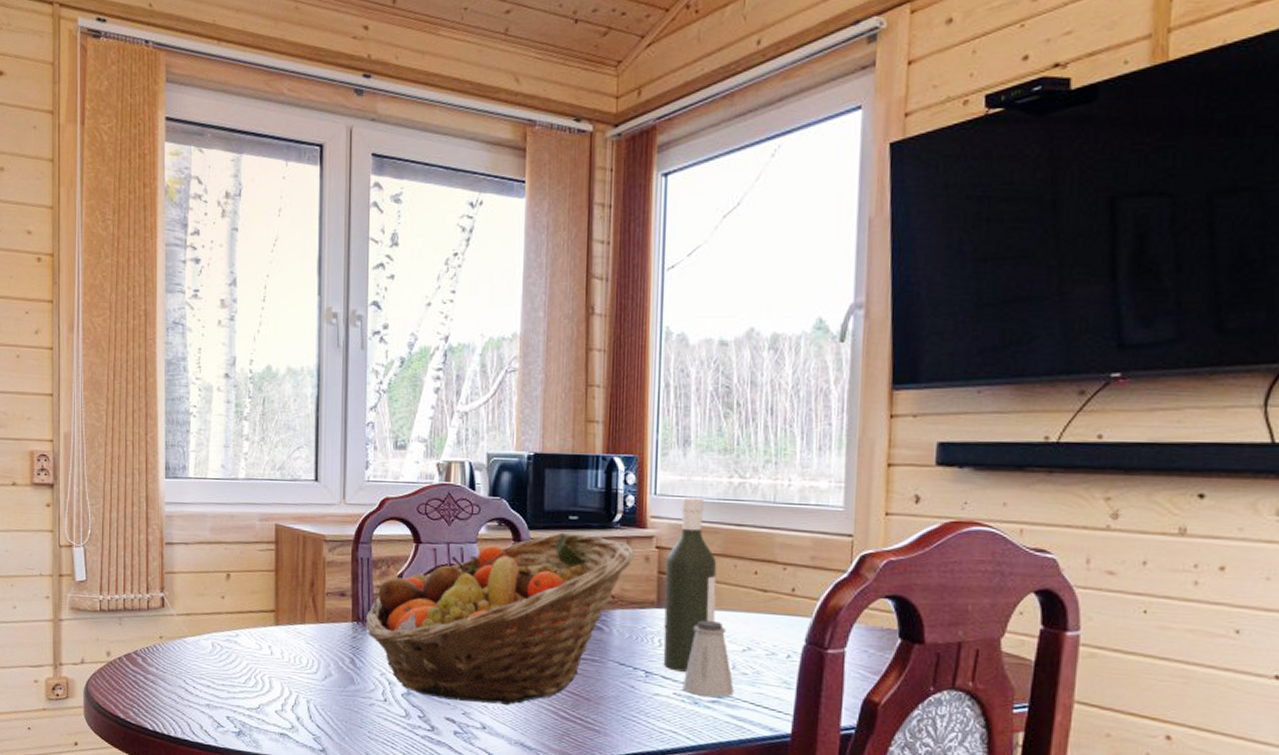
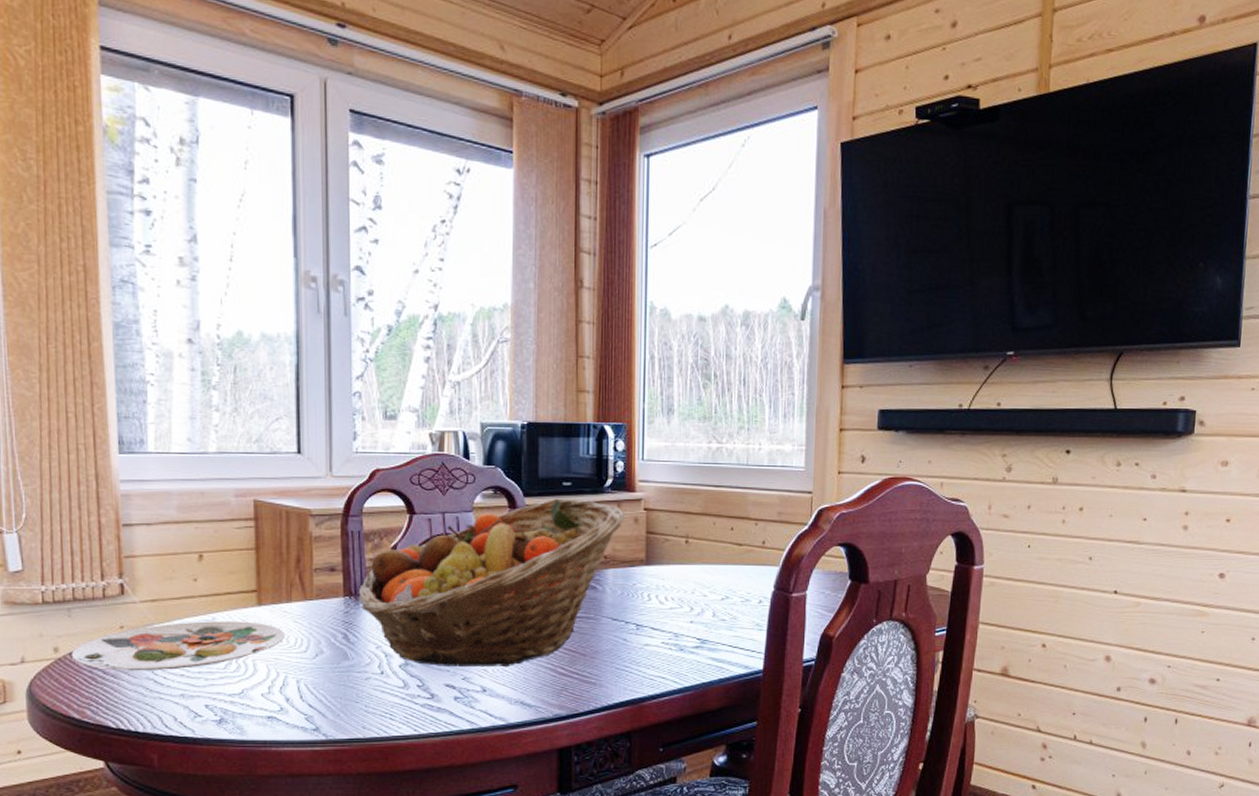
plate: none [120,636,298,681] -> present [71,621,285,670]
bottle: present [663,496,717,672] -> none [652,461,699,622]
saltshaker: present [682,620,735,697] -> none [669,575,715,642]

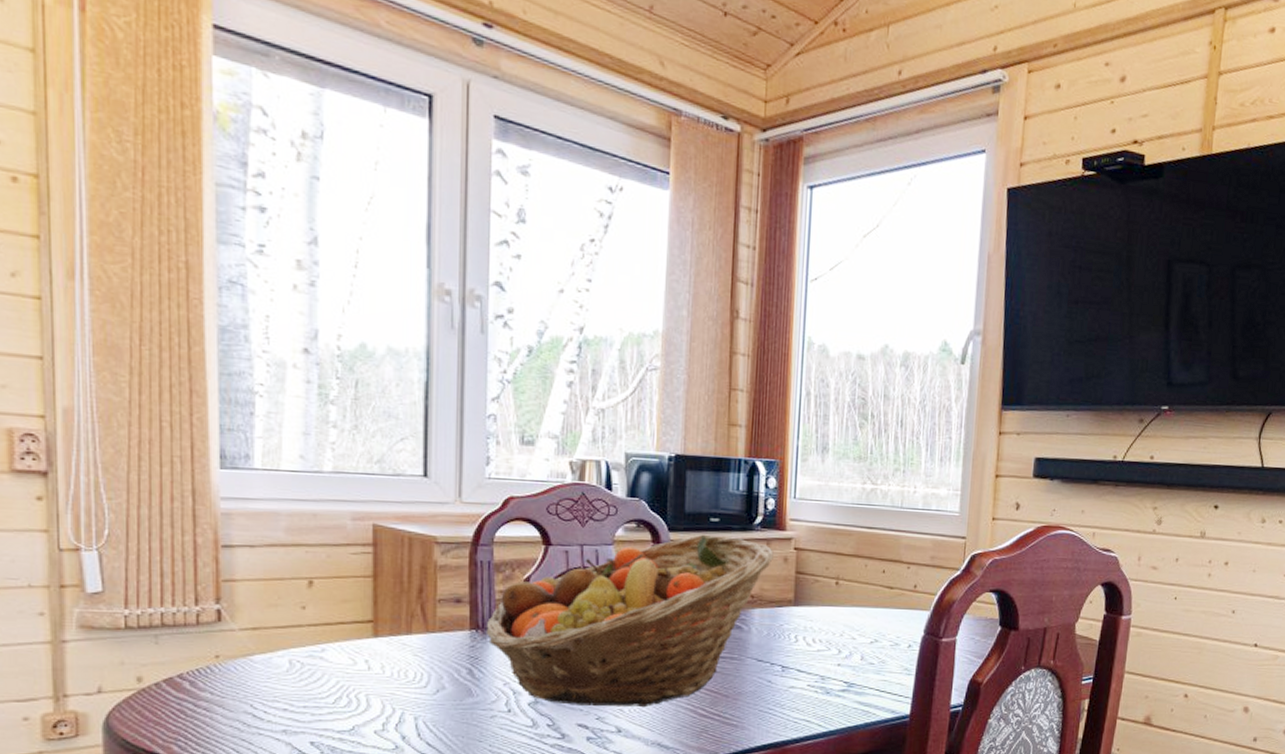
plate: present [71,621,285,670] -> none [157,652,403,704]

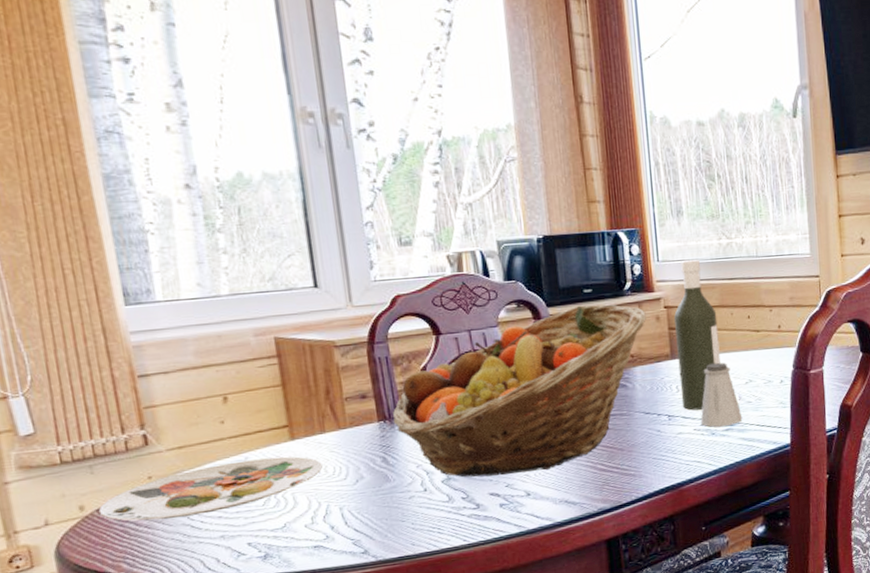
plate: none [157,652,403,704] -> present [98,456,323,521]
bottle: none [798,500,850,665] -> present [674,259,721,411]
saltshaker: none [816,617,862,686] -> present [700,362,743,428]

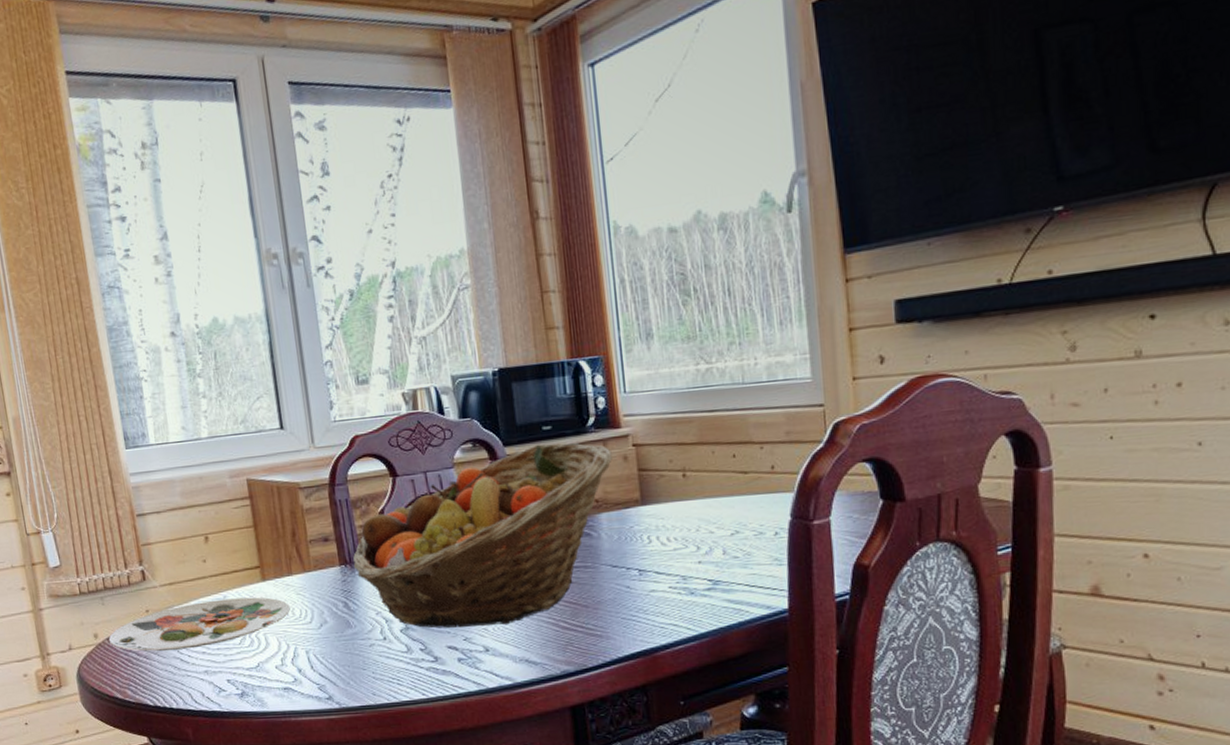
bottle: present [674,259,721,411] -> none [644,388,700,565]
saltshaker: present [700,362,743,428] -> none [676,510,728,586]

